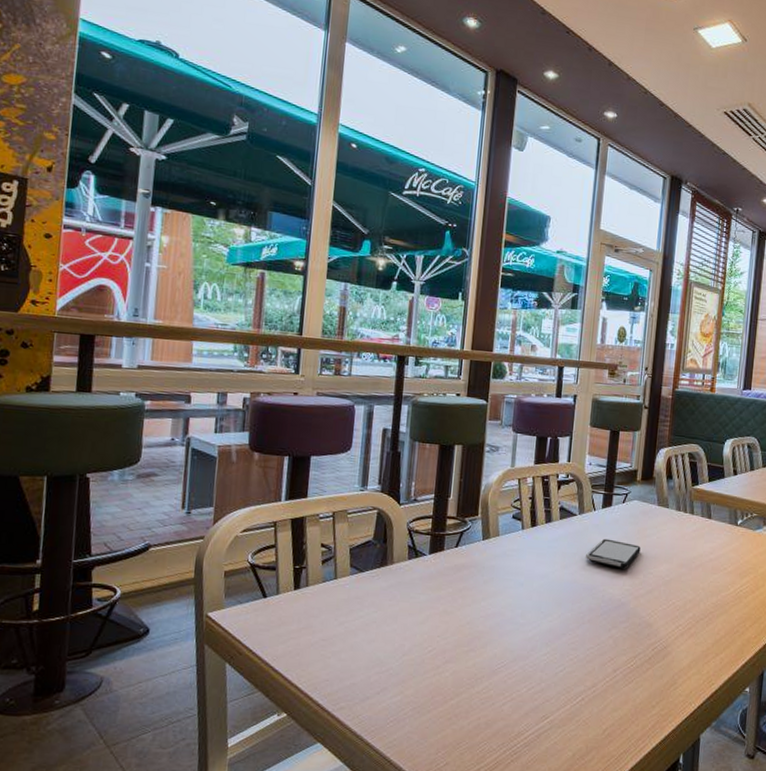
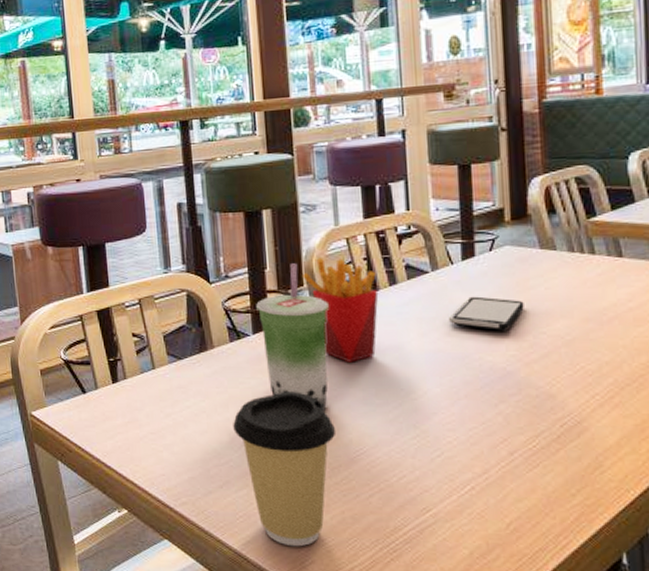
coffee cup: none [398,608,484,750] -> present [233,392,335,547]
beverage cup: none [435,495,496,625] -> present [256,263,329,409]
french fries: none [478,493,537,586] -> present [301,258,379,363]

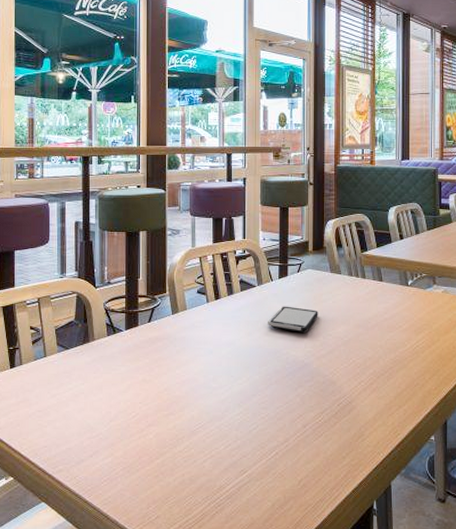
coffee cup: present [233,392,335,547] -> none [105,377,182,505]
beverage cup: present [256,263,329,409] -> none [130,275,183,391]
french fries: present [301,258,379,363] -> none [165,271,220,354]

